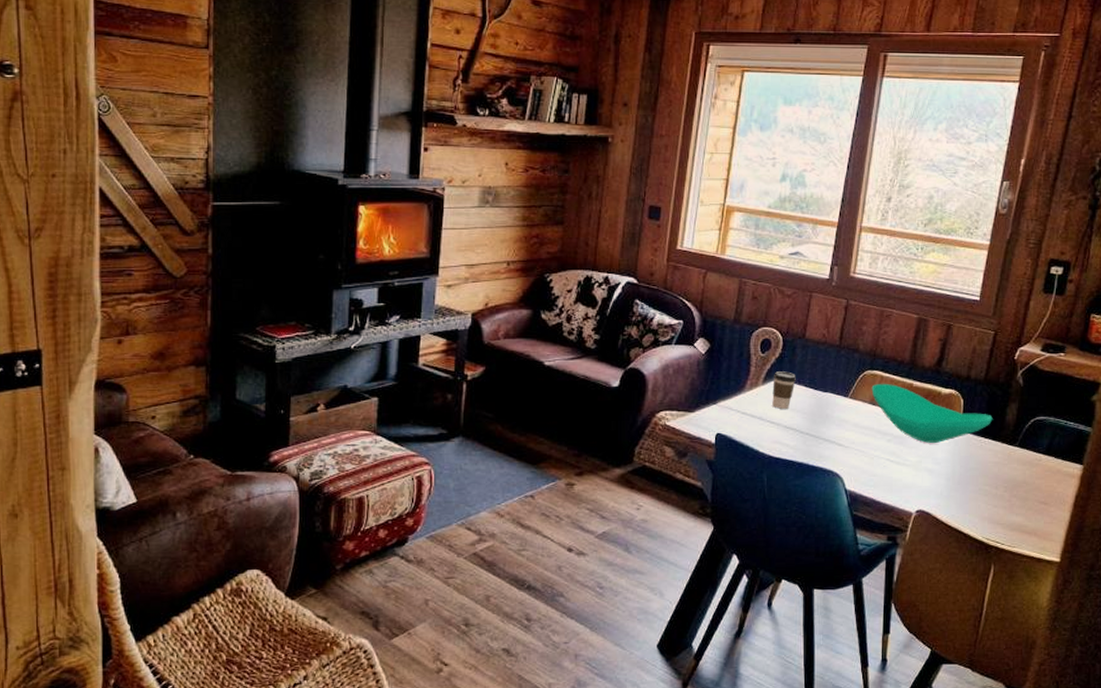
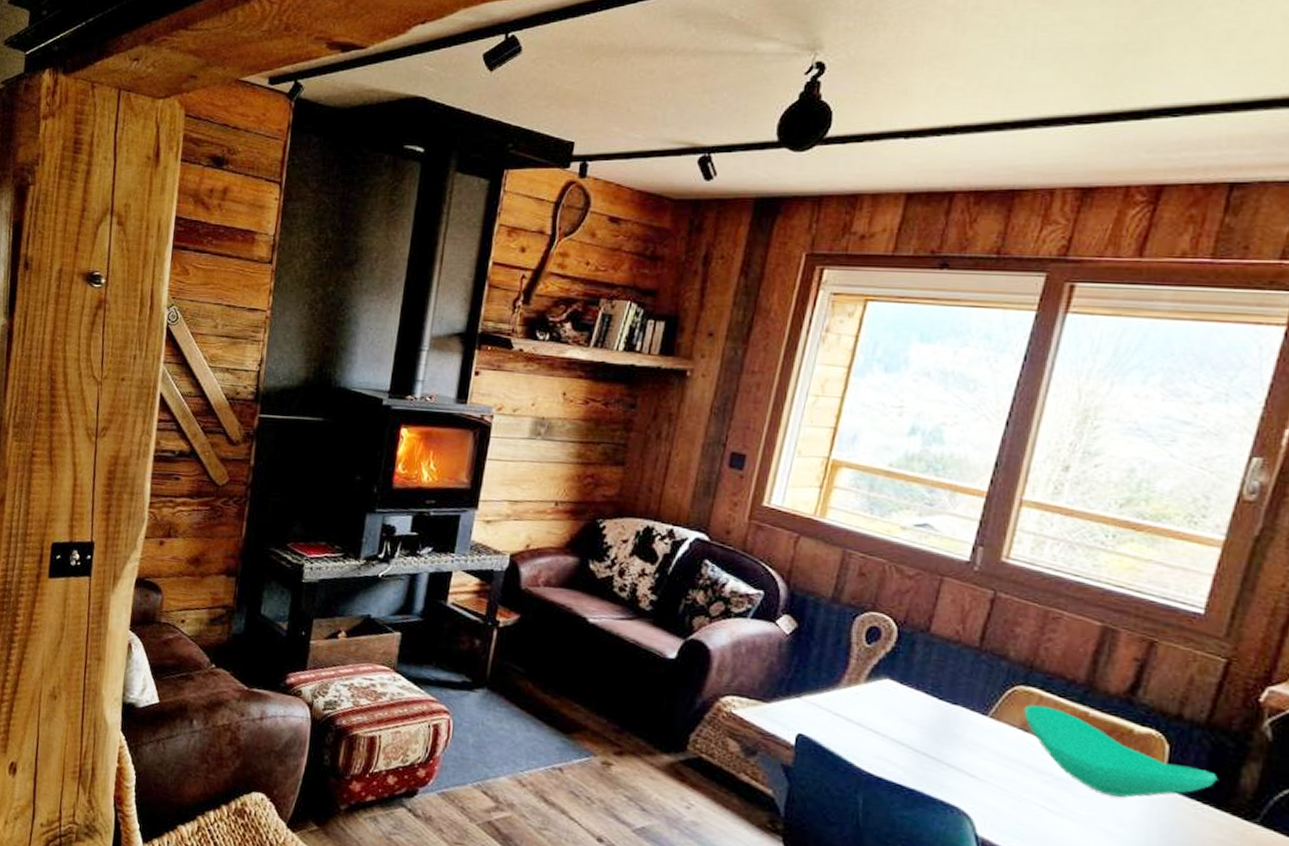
coffee cup: present [772,371,796,409] -> none [877,669,913,718]

